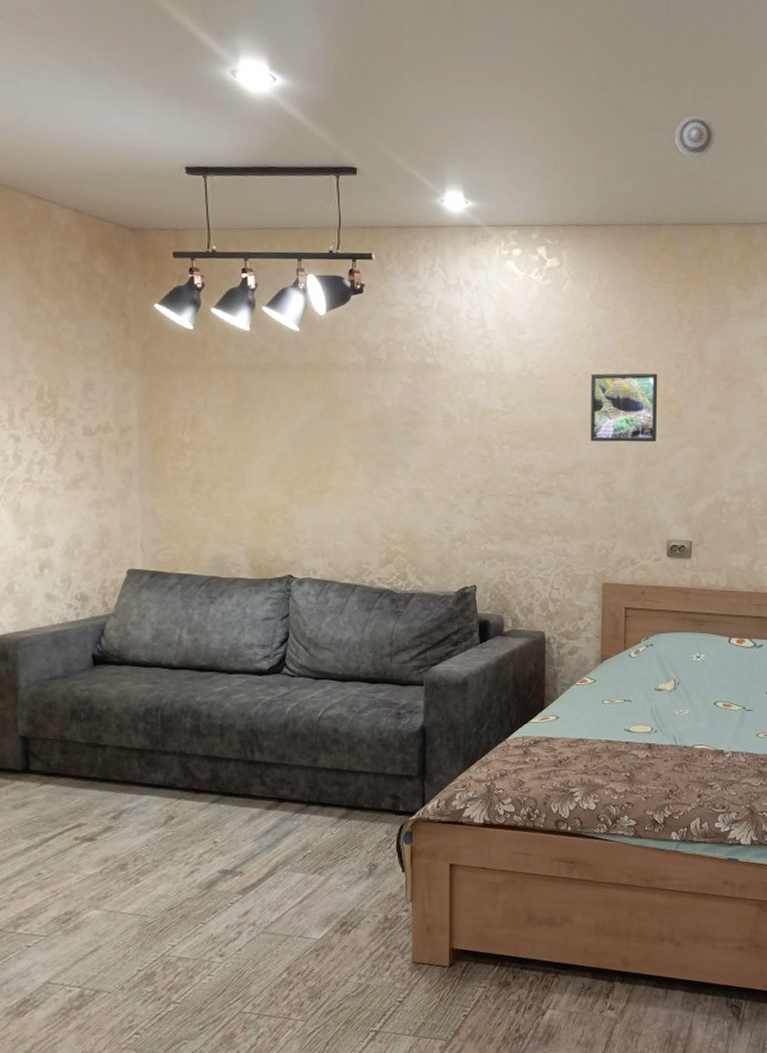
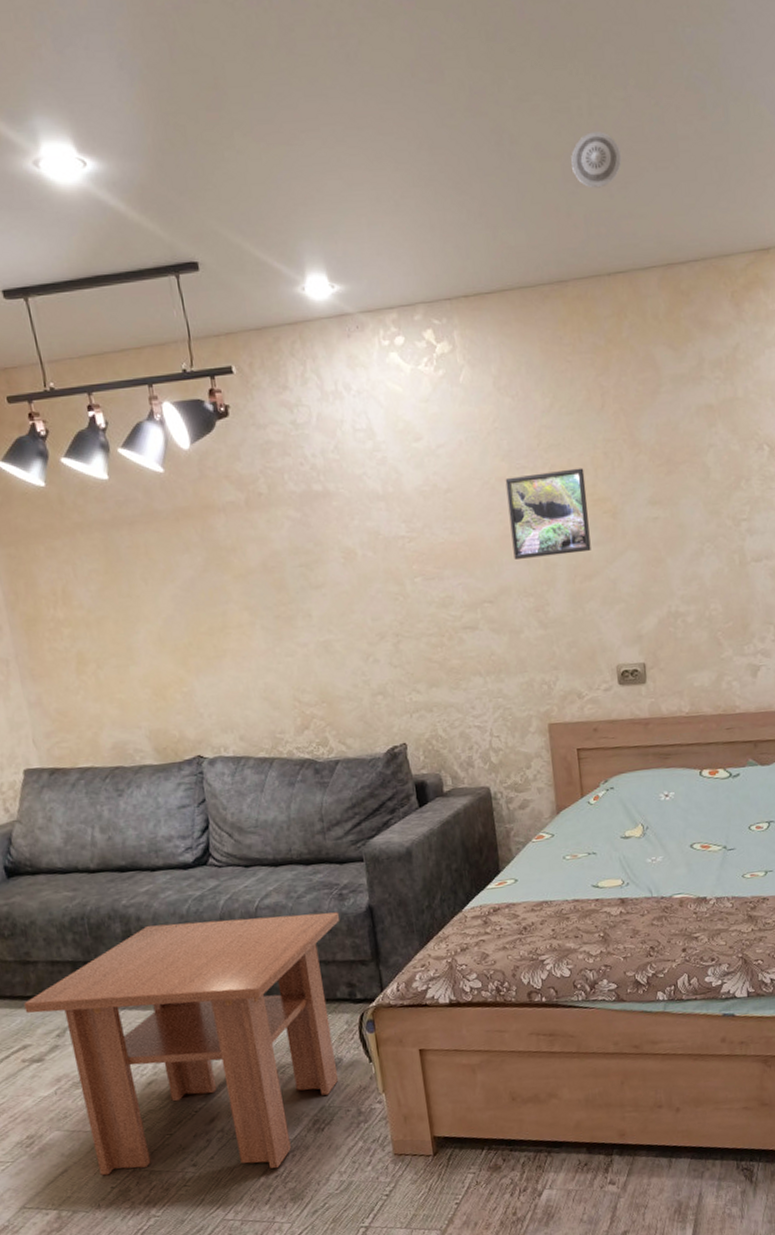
coffee table: none [86,723,395,965] -> present [24,912,340,1176]

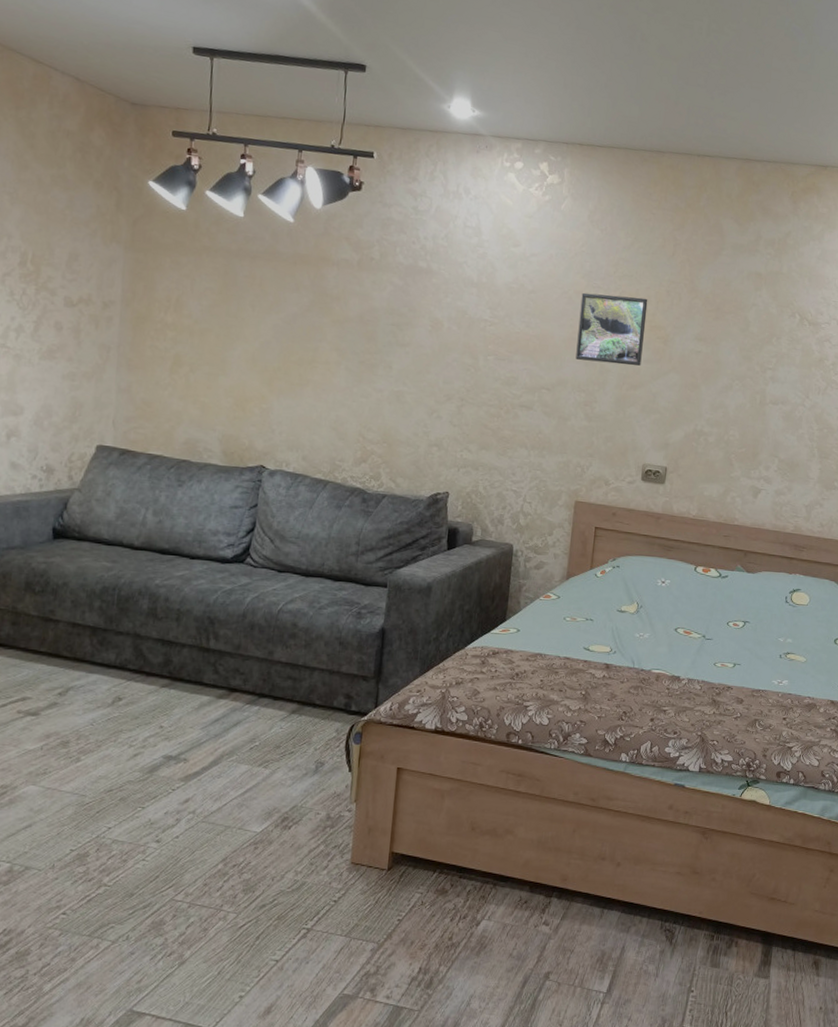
coffee table: present [24,912,340,1176] -> none [34,608,354,857]
smoke detector: present [571,131,622,189] -> none [686,47,727,90]

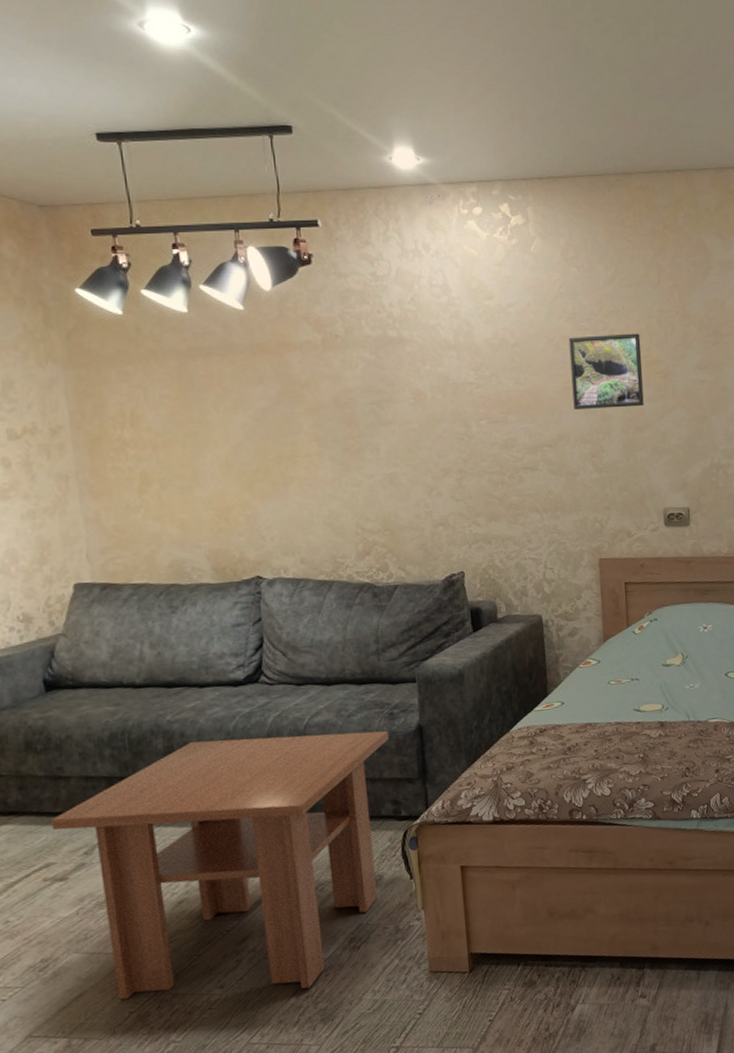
coffee table: none [34,608,354,857] -> present [51,731,390,1000]

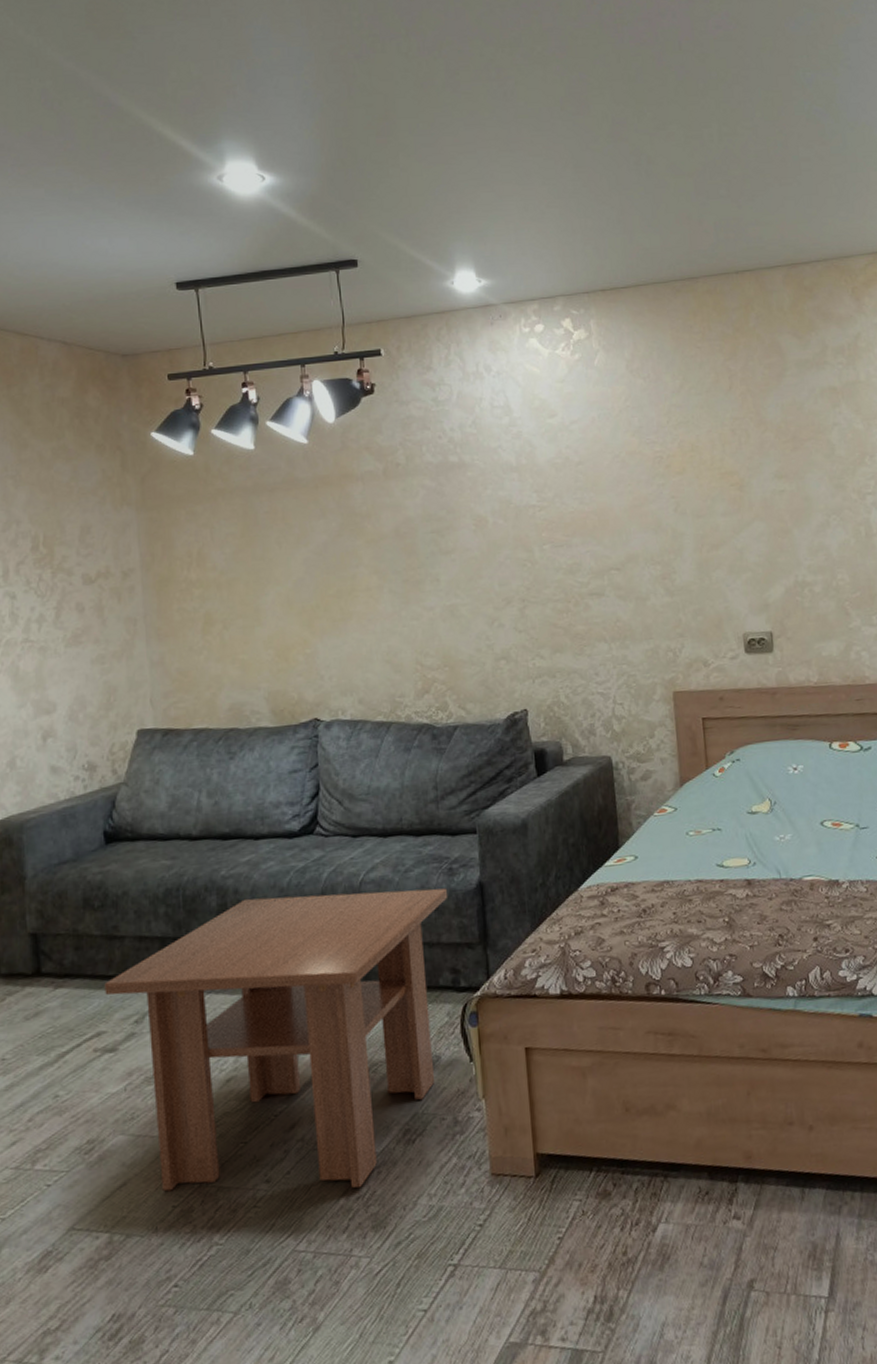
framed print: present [568,333,644,409] -> none [635,443,718,529]

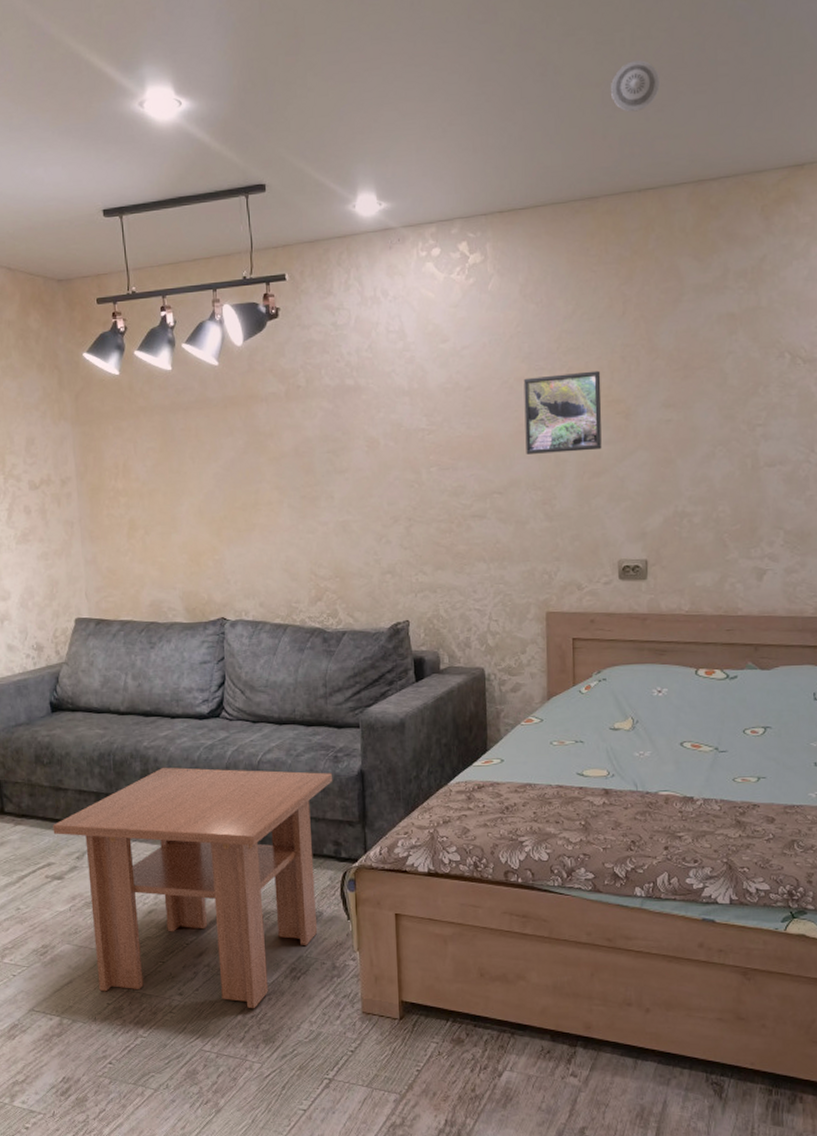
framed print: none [635,443,718,529] -> present [523,370,602,454]
smoke detector: none [702,154,749,200] -> present [611,60,661,112]

